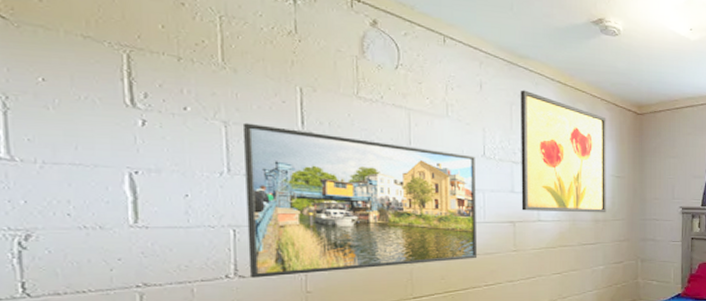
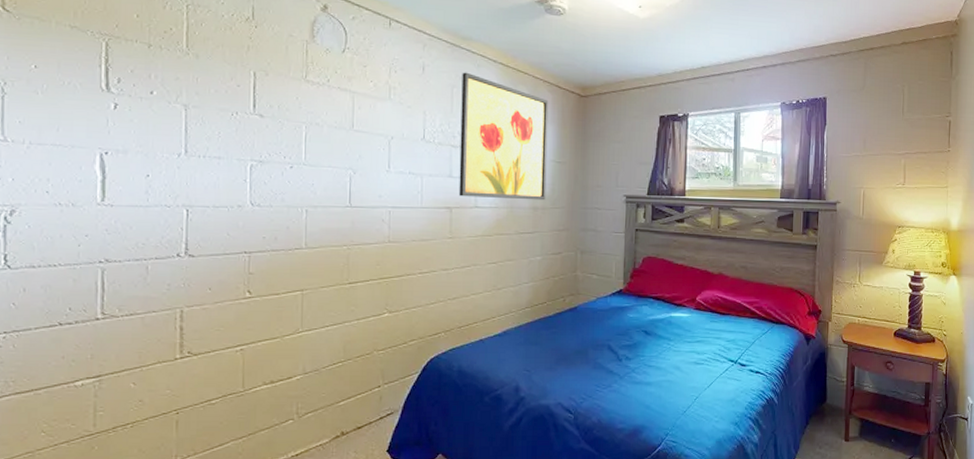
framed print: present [242,122,478,278] -> none [198,106,415,258]

